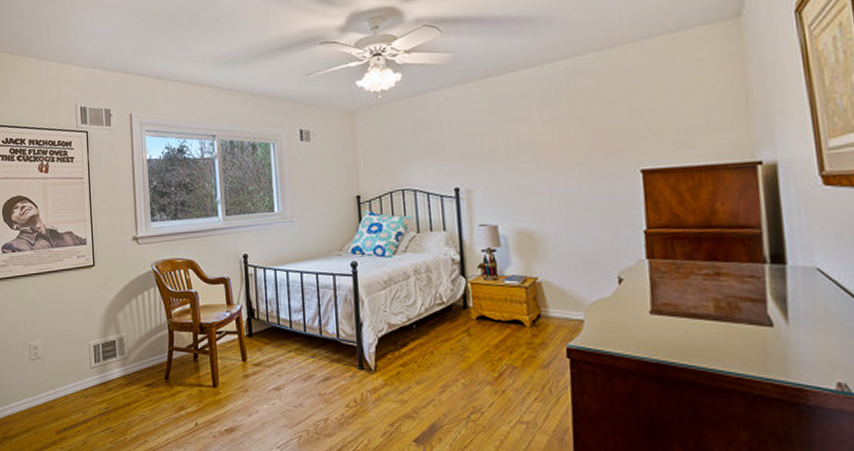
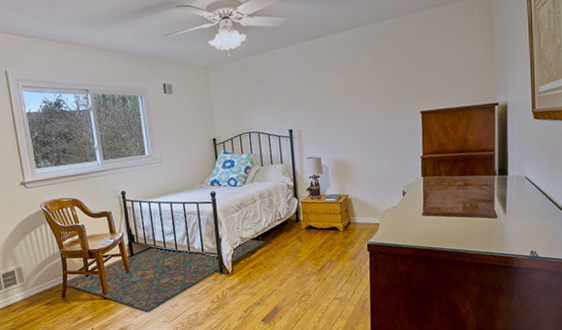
rug: none [169,325,420,410] -> present [65,239,265,312]

